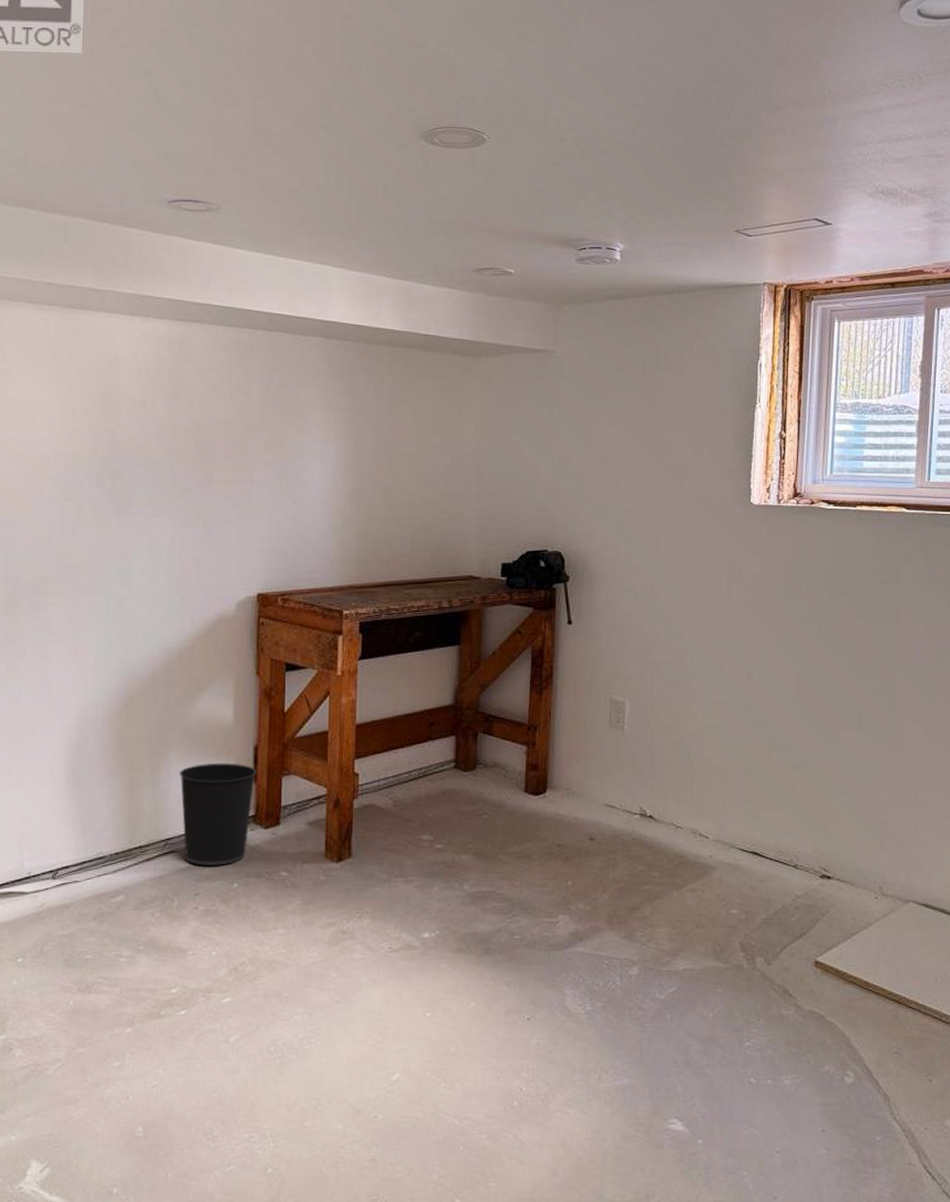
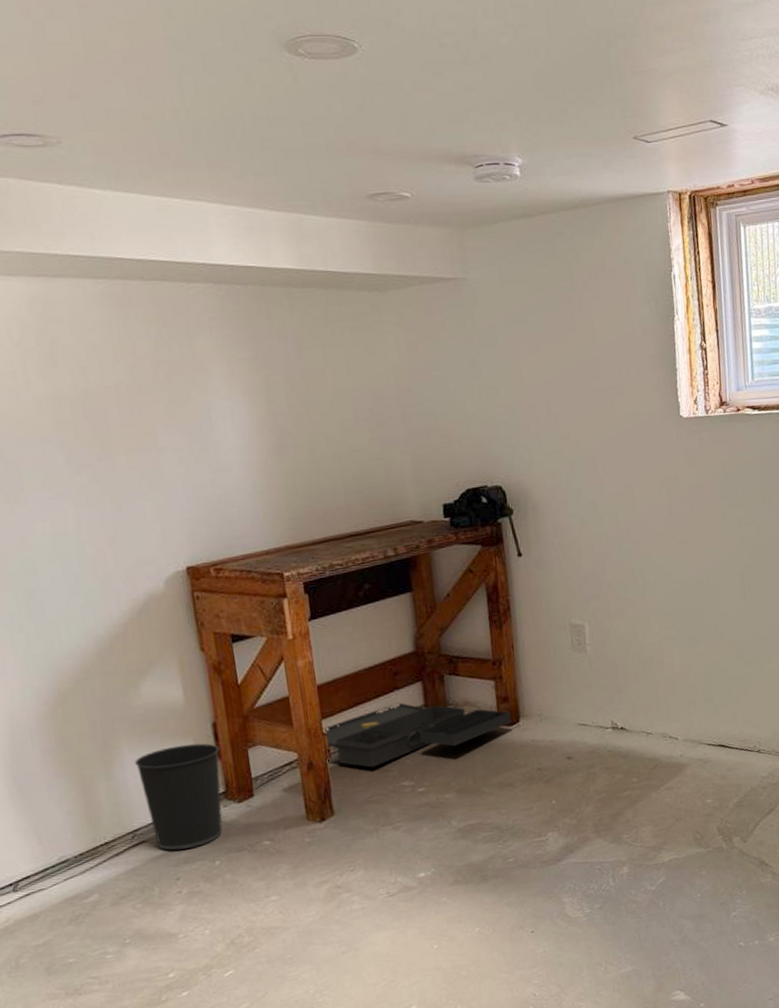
toolbox: none [354,754,538,815] -> present [322,702,512,768]

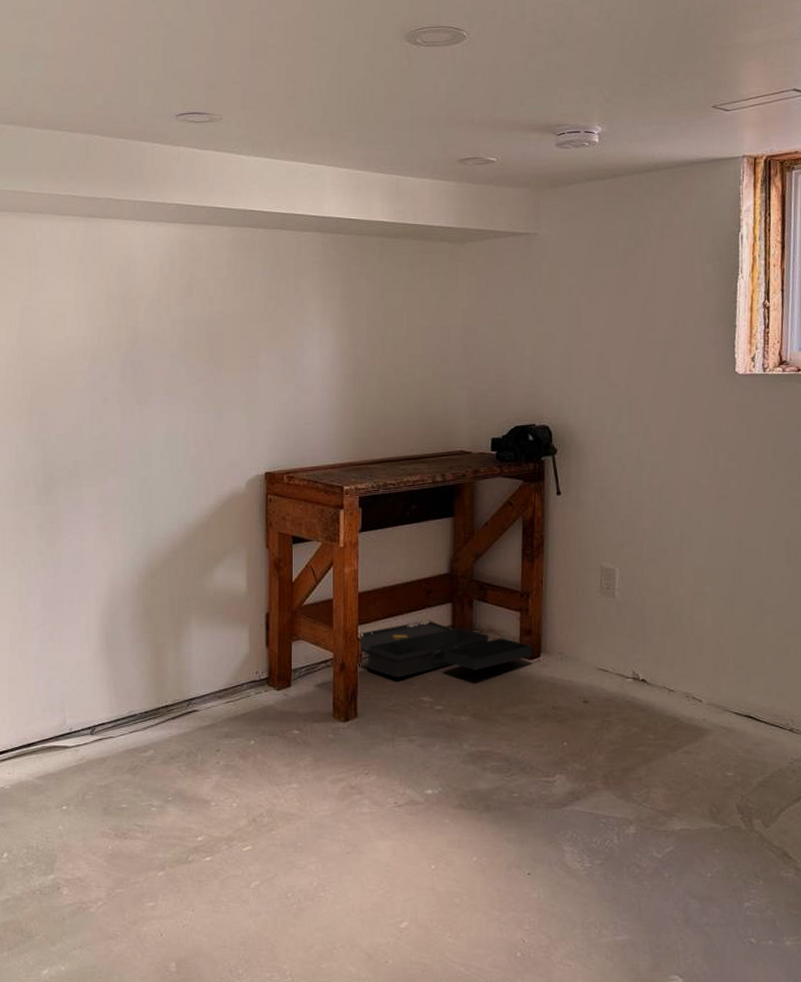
wastebasket: present [135,743,223,850] -> none [200,629,269,724]

